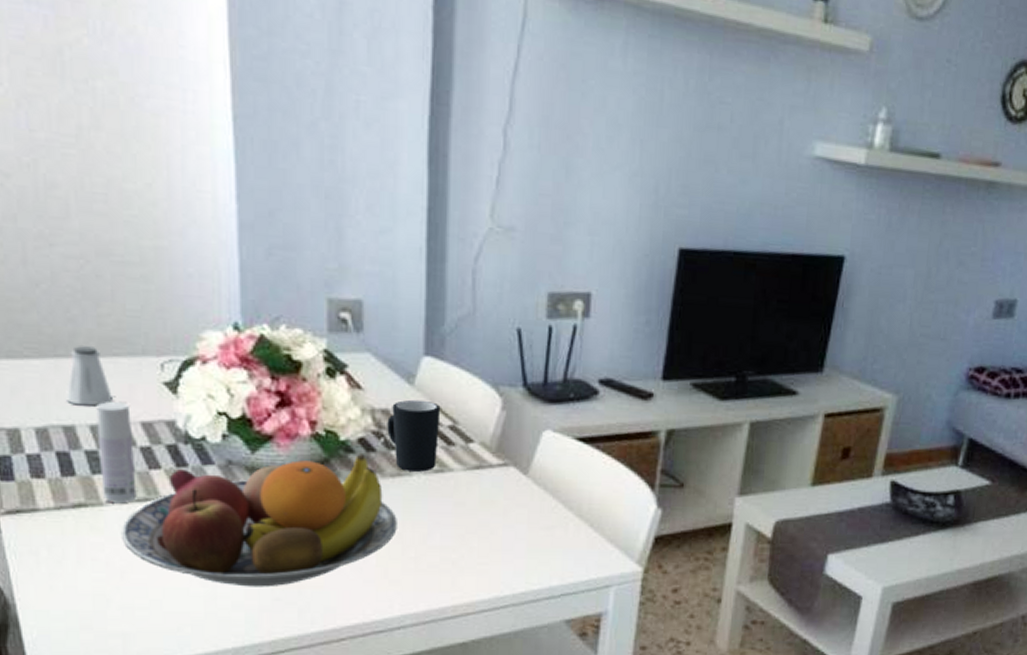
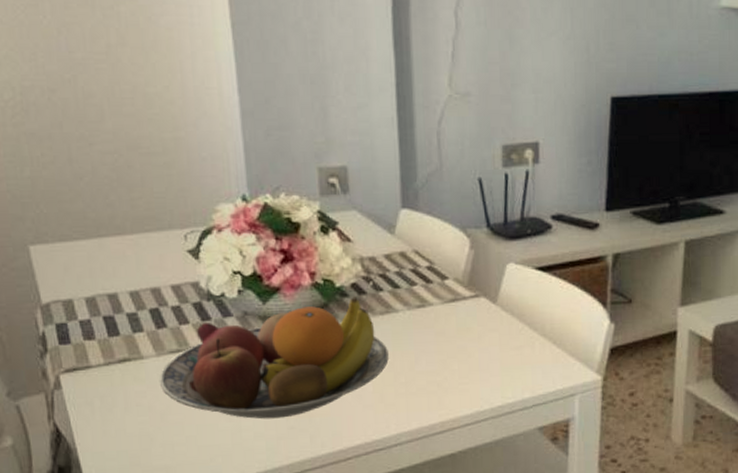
saltshaker: present [65,346,112,406] -> none [108,226,147,276]
bottle: present [96,401,137,504] -> none [134,269,171,356]
mug: present [387,399,441,472] -> none [374,246,419,309]

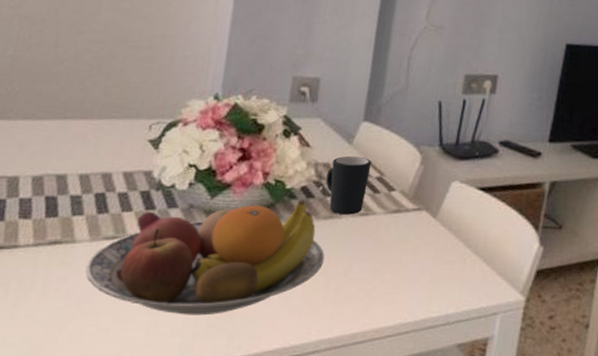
mug: none [374,246,419,309] -> present [325,155,372,215]

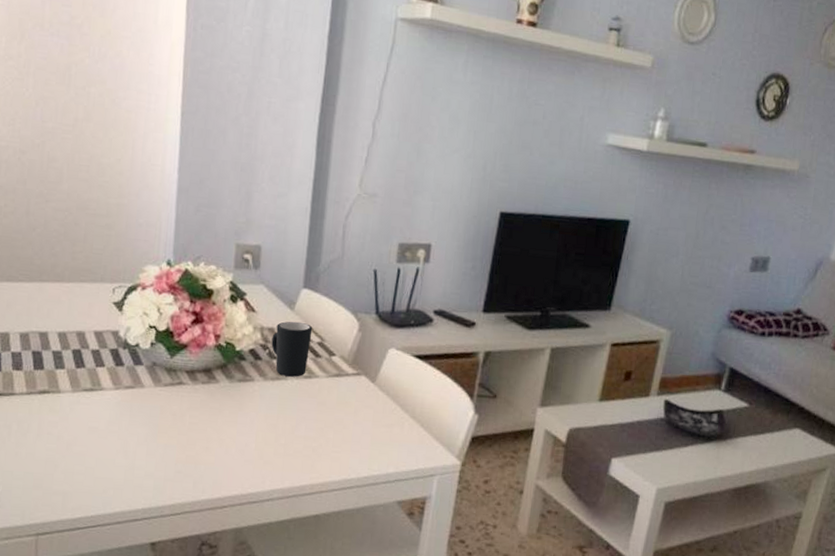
fruit bowl: present [85,200,325,316] -> none [70,361,274,462]

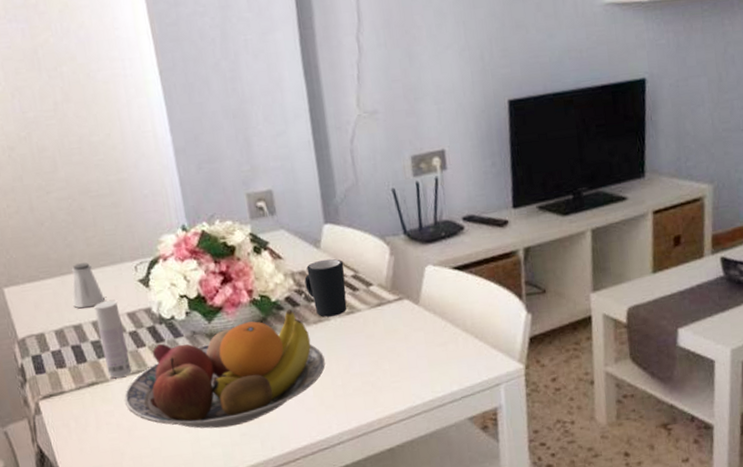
saltshaker: none [43,274,77,318] -> present [71,262,105,308]
bottle: none [61,315,88,392] -> present [94,300,132,379]
fruit bowl: none [70,361,274,462] -> present [124,309,325,429]

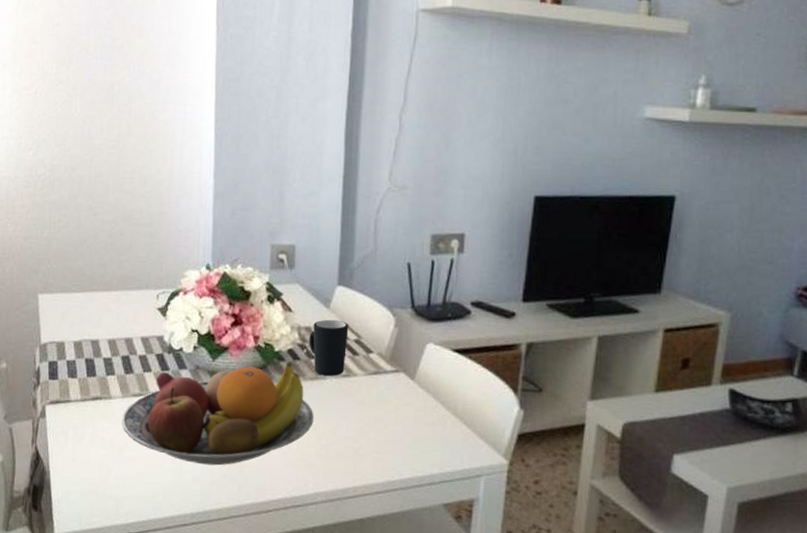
saltshaker: present [71,262,105,308] -> none [94,283,124,326]
bottle: present [94,300,132,379] -> none [112,322,135,398]

